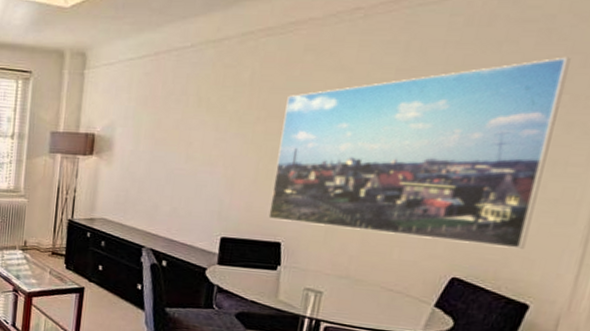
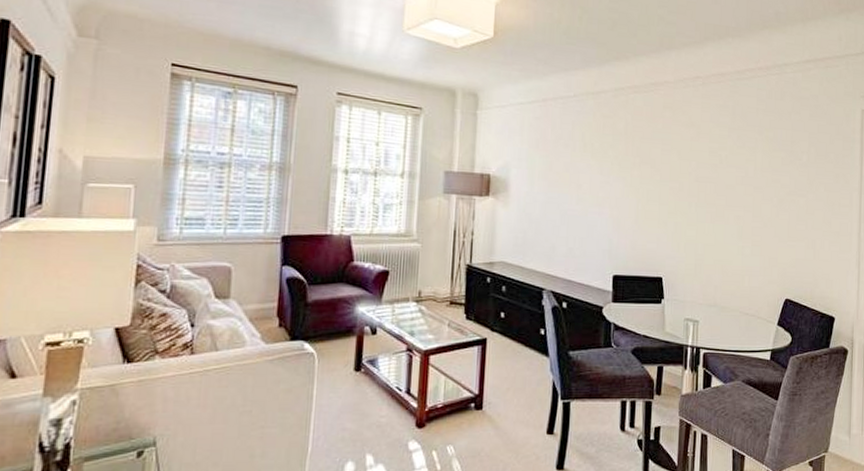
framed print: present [268,56,571,249] -> none [650,126,830,272]

